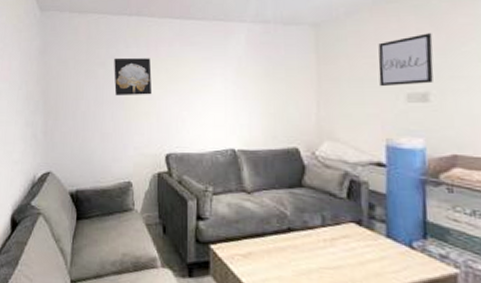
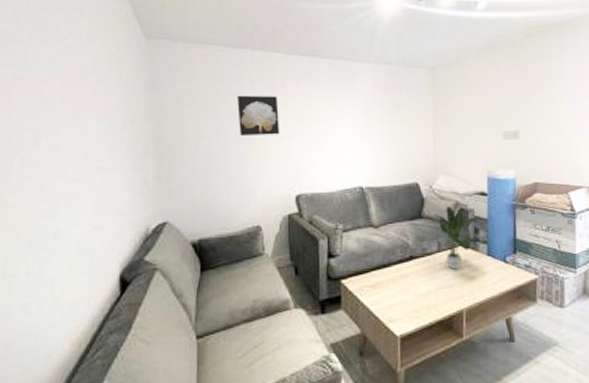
potted plant: none [317,176,375,249] -> present [434,206,479,270]
wall art: present [378,33,434,87] -> none [481,80,522,126]

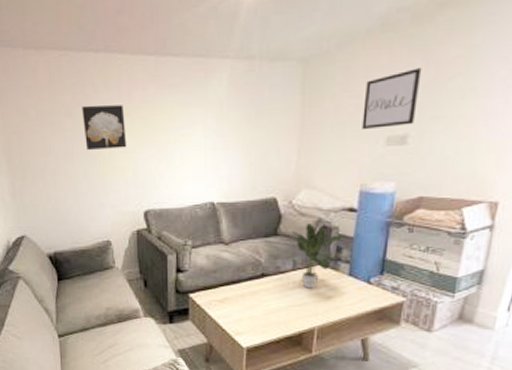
wall art: none [481,80,522,126] -> present [362,68,422,130]

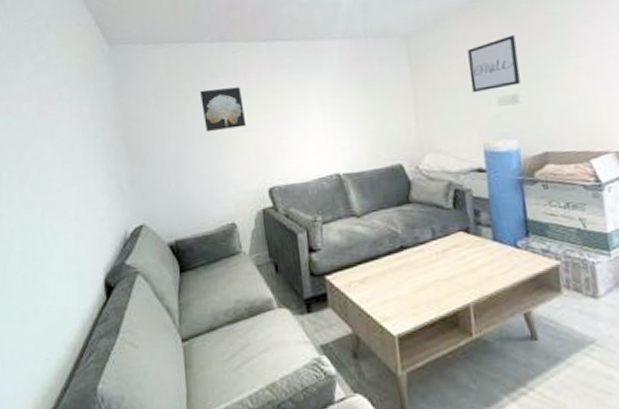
potted plant: present [291,223,344,288] -> none [424,188,479,259]

